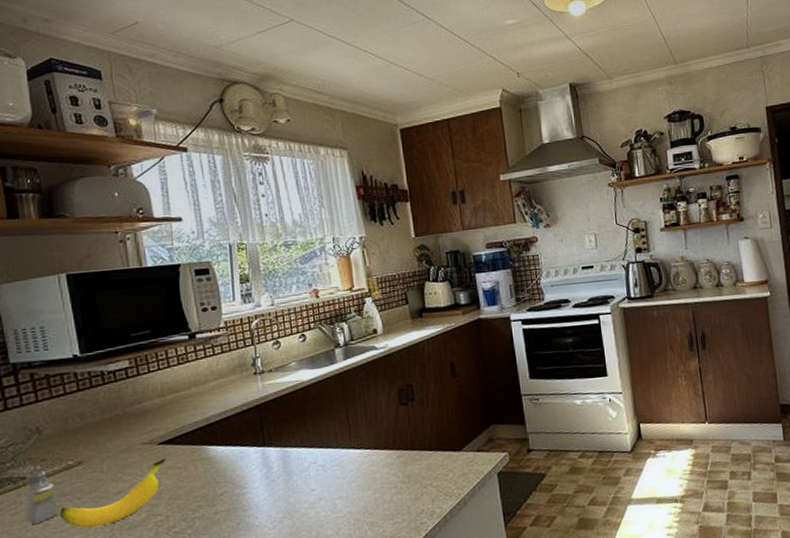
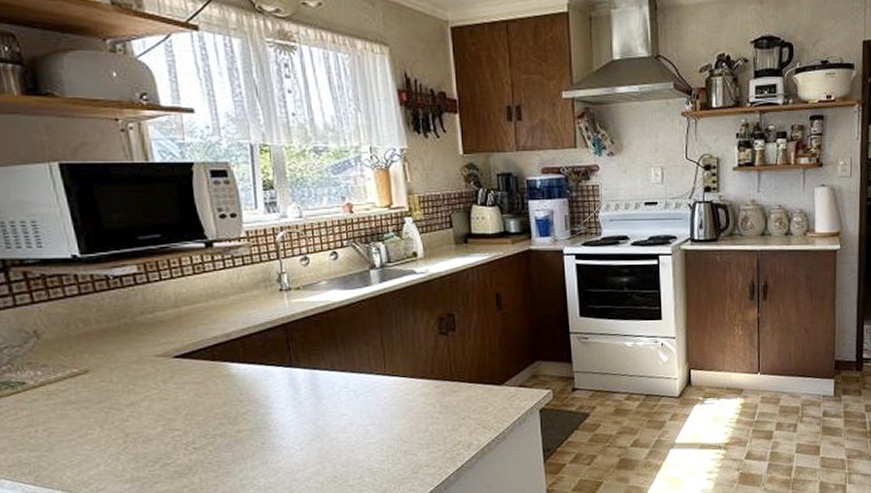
saltshaker: present [21,471,59,524] -> none [21,377,65,431]
banana: present [59,458,166,528] -> none [65,373,183,439]

